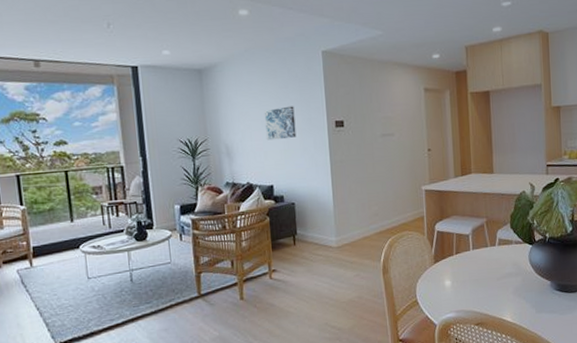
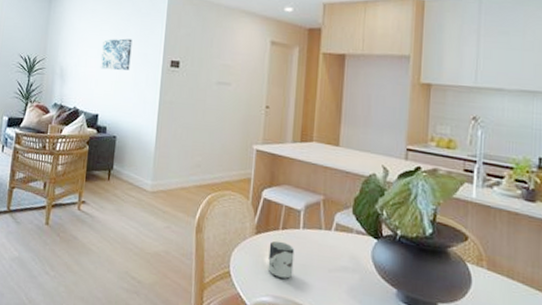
cup: none [447,264,469,296] -> present [267,240,295,280]

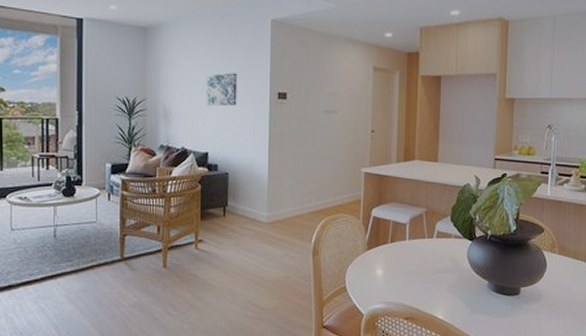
cup: present [267,240,295,280] -> none [379,253,402,287]

